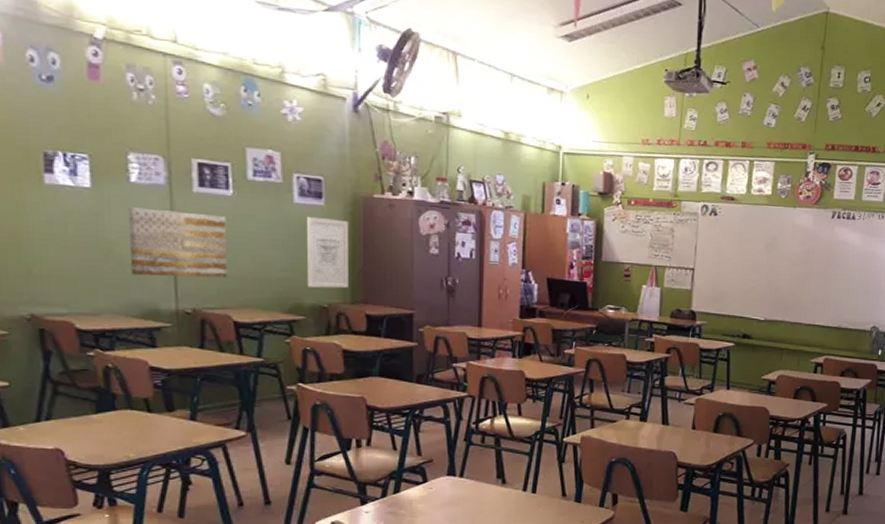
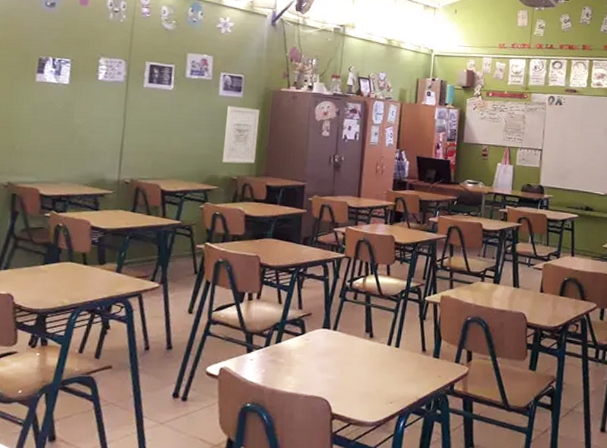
wall art: present [127,207,228,278] -> none [88,99,166,155]

